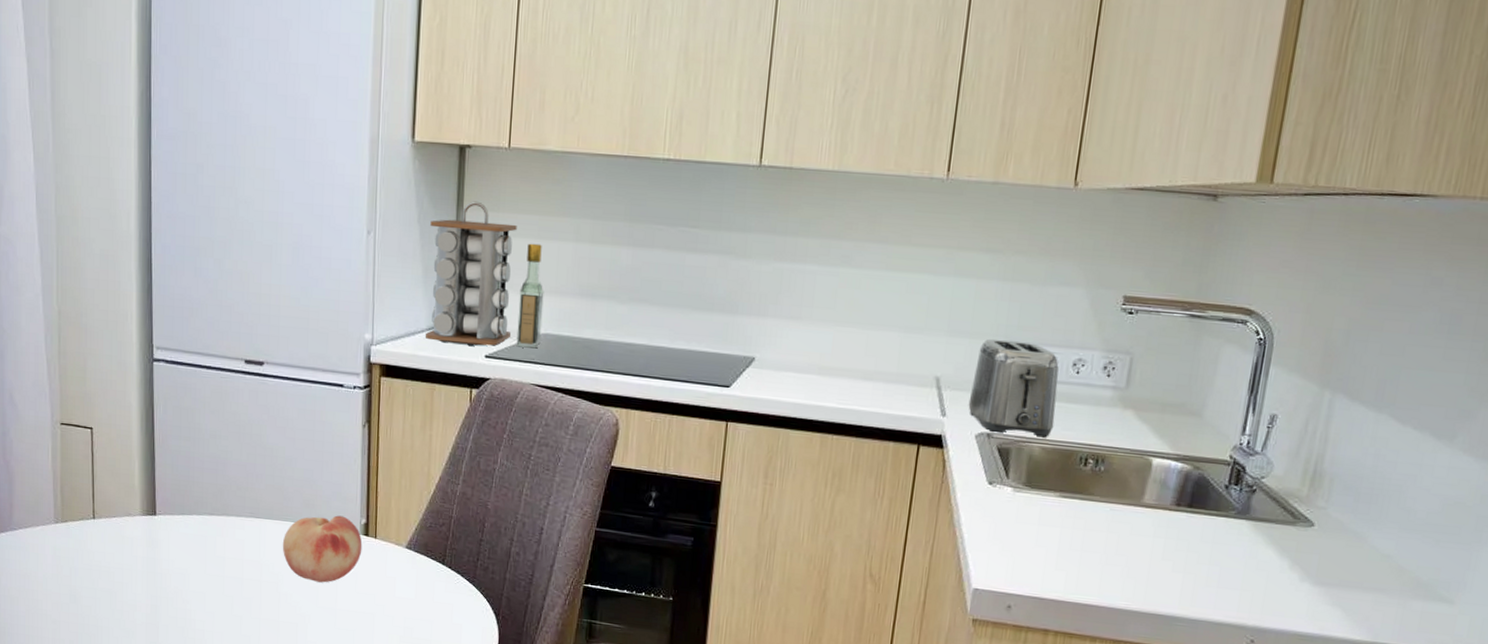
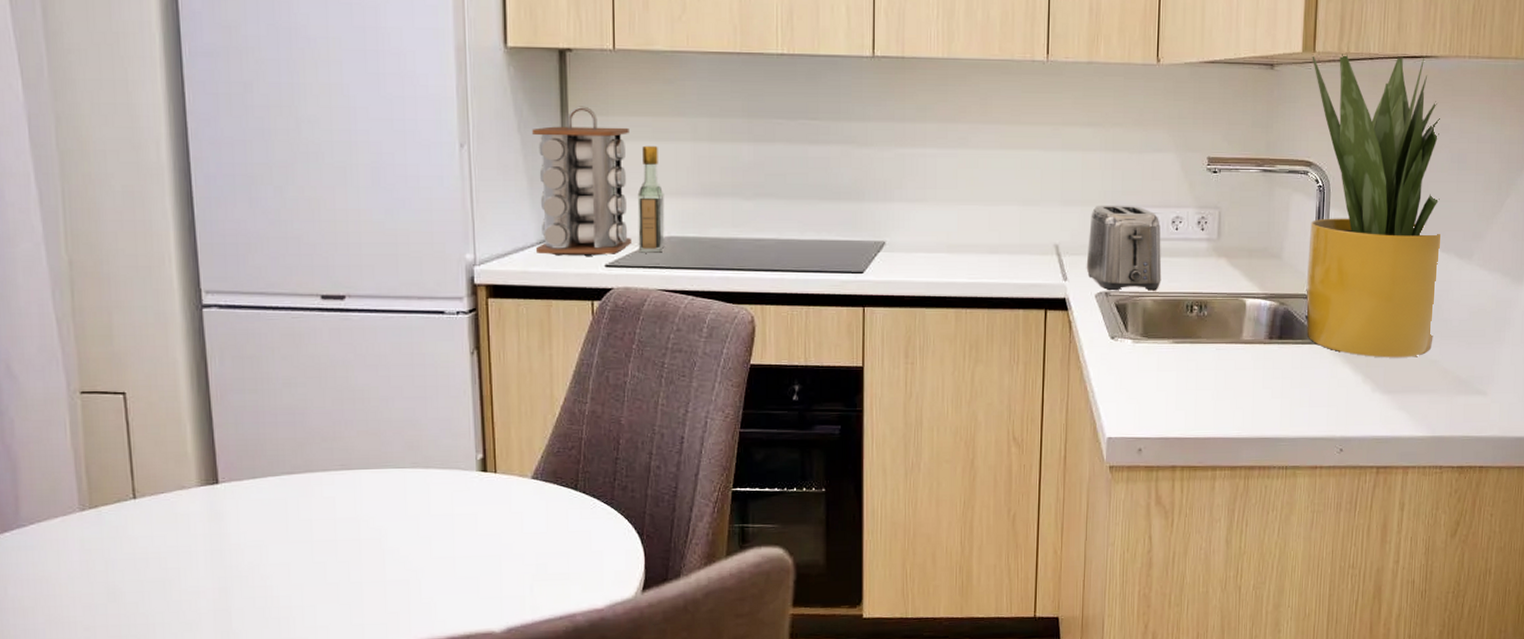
fruit: present [282,515,363,583] -> none [383,454,481,531]
planter: none [1223,185,1431,548] -> present [1306,54,1440,358]

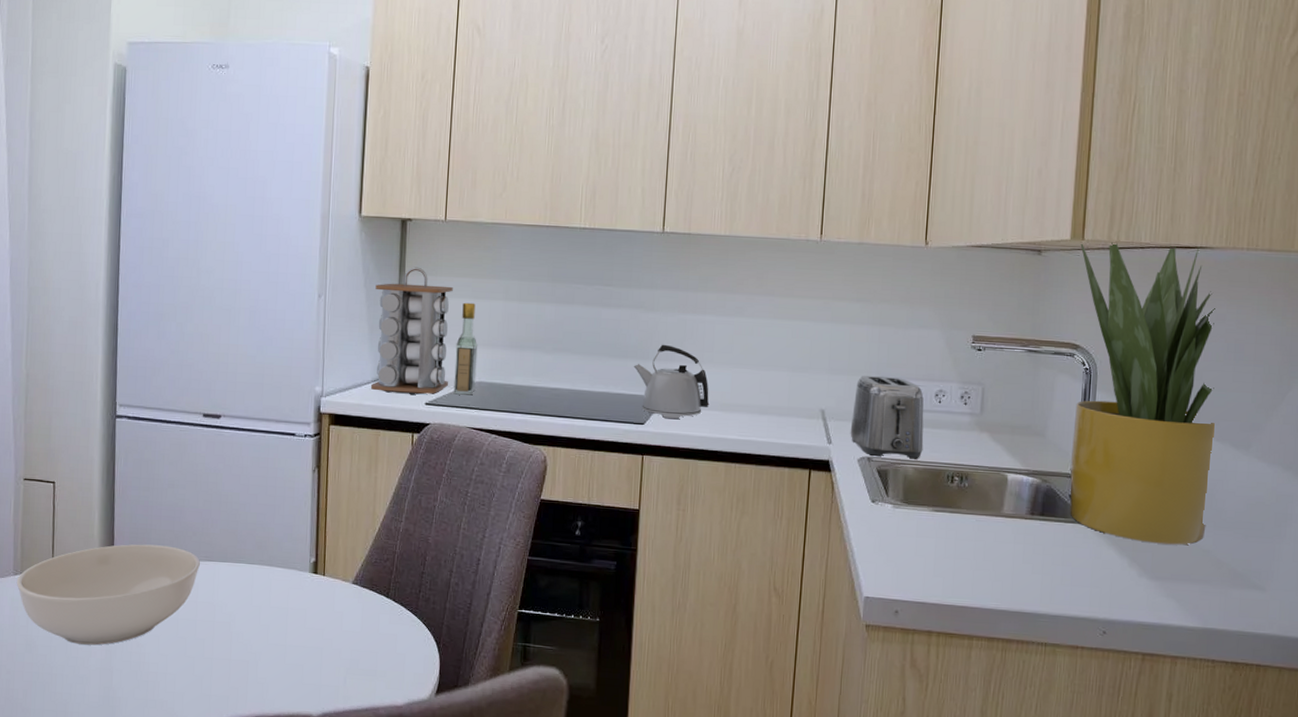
bowl: none [85,457,335,585] -> present [16,544,200,645]
kettle: none [847,183,935,264] -> present [633,344,710,419]

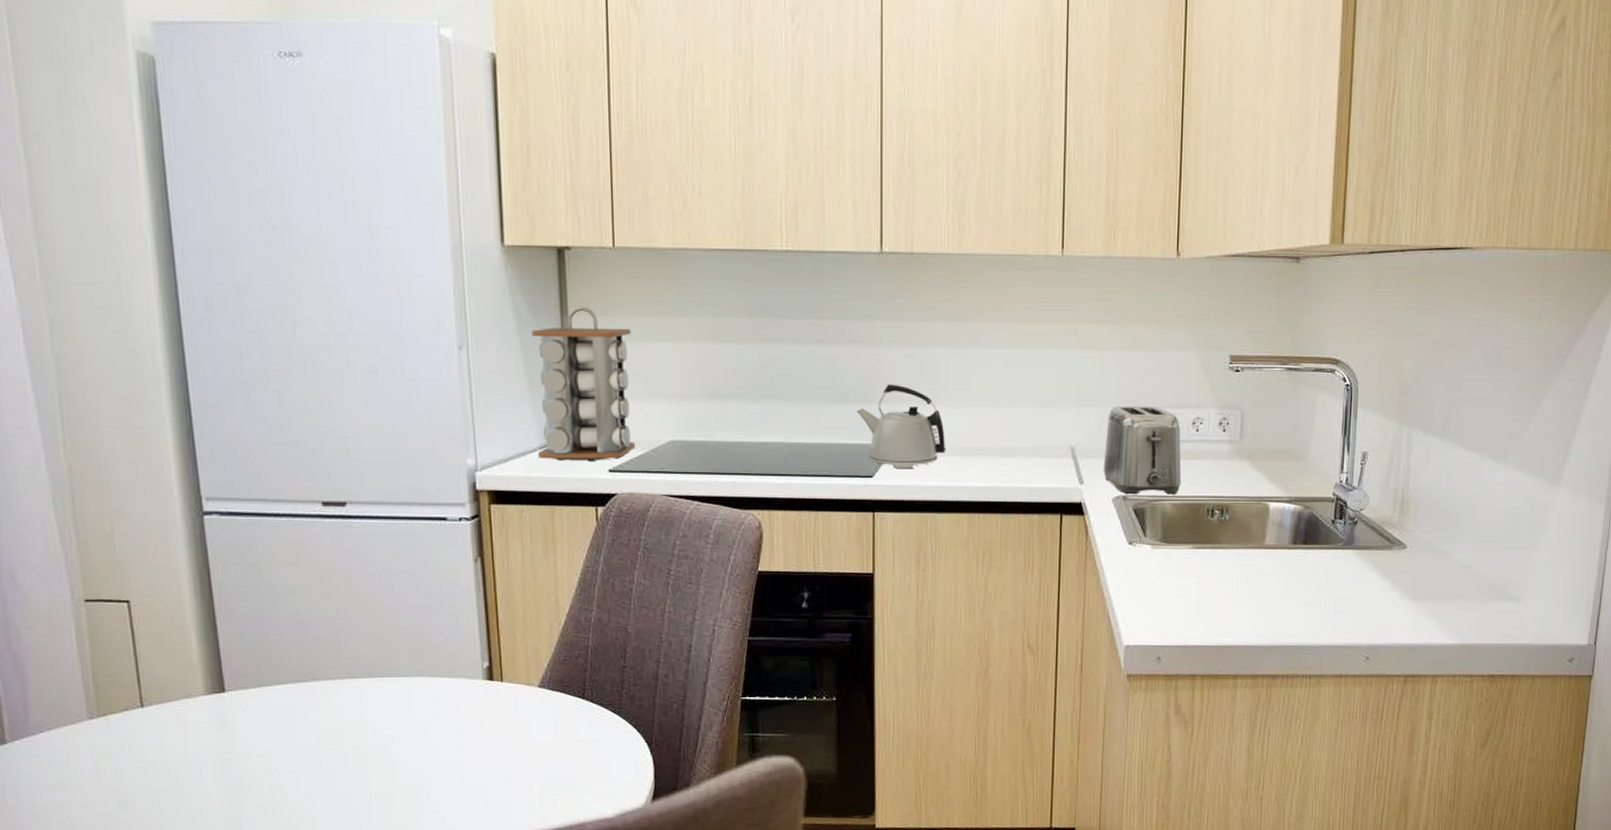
bowl: present [16,544,200,645] -> none [93,665,341,793]
bottle: present [453,302,478,395] -> none [640,347,669,457]
planter: present [1070,242,1215,545] -> none [1332,245,1475,563]

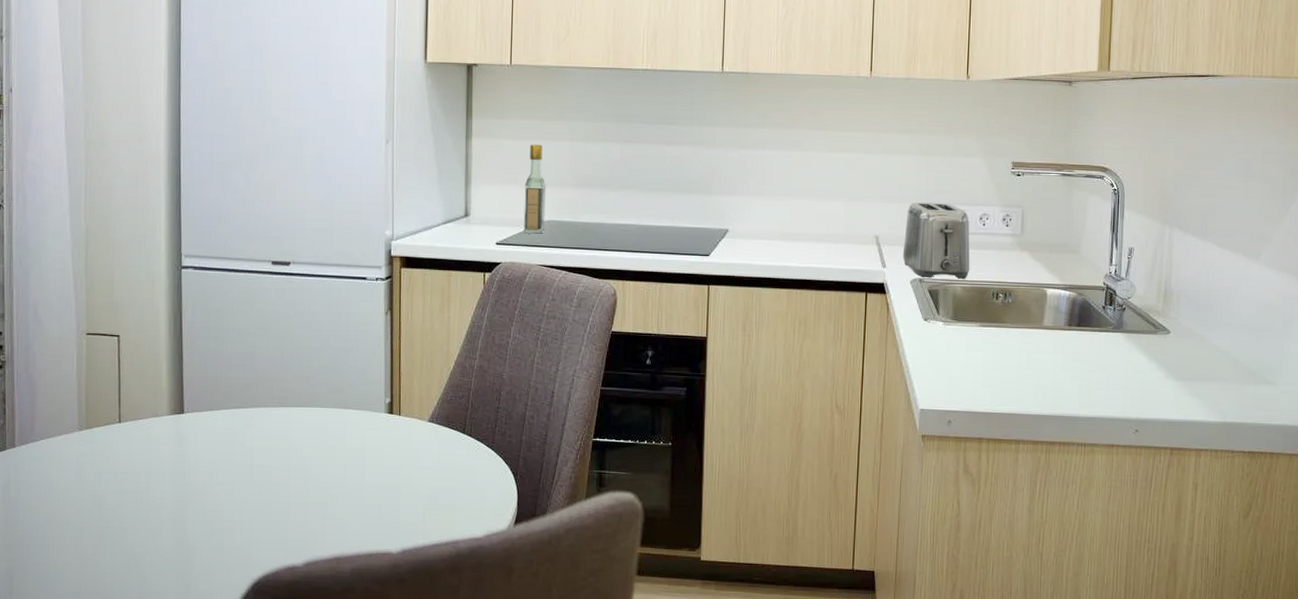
spice rack: present [532,306,636,461] -> none [441,110,520,235]
bottle: none [640,347,669,457] -> present [523,144,546,234]
kettle: present [856,384,946,468] -> none [697,179,771,249]

